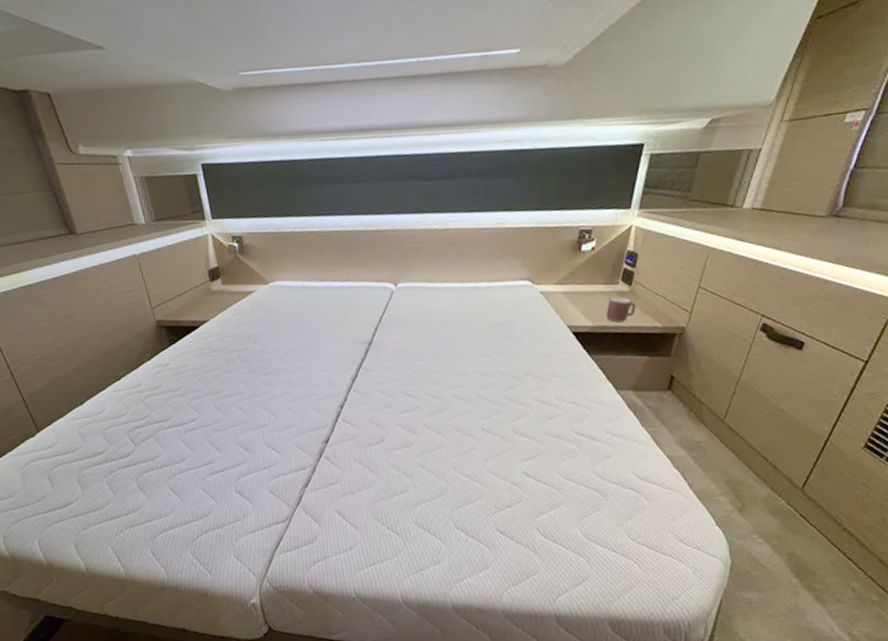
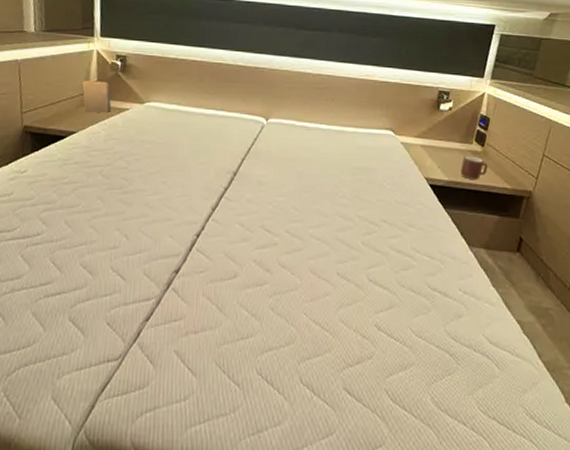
book: none [203,265,238,301] -> present [82,81,112,114]

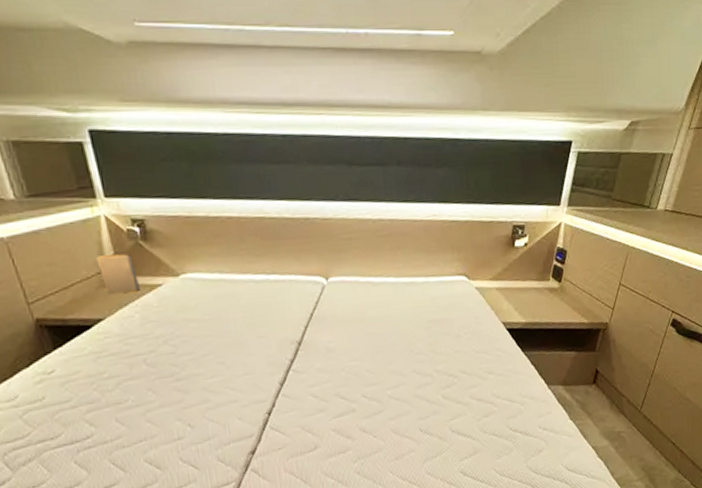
mug: present [460,156,488,180] -> none [538,293,565,319]

